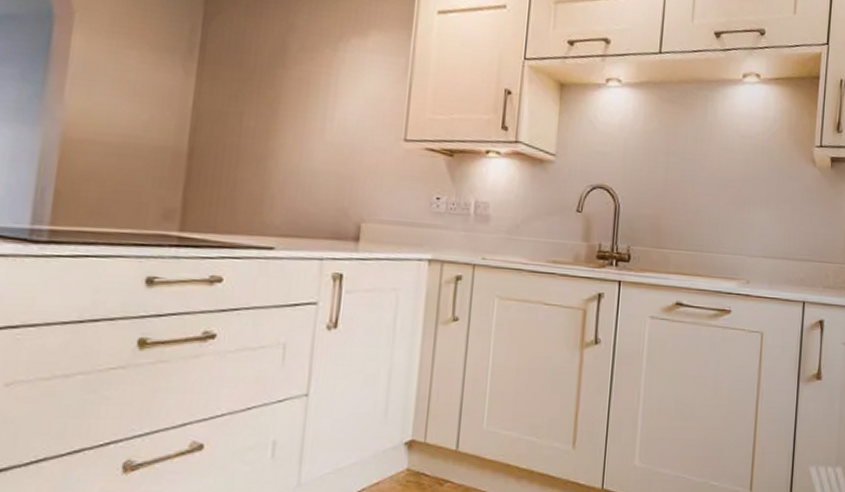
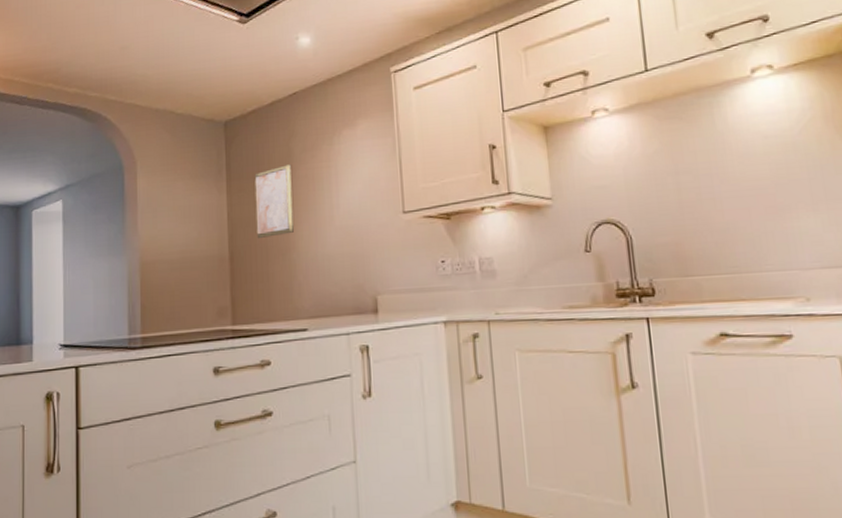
wall art: none [227,60,283,139] -> present [254,164,294,238]

